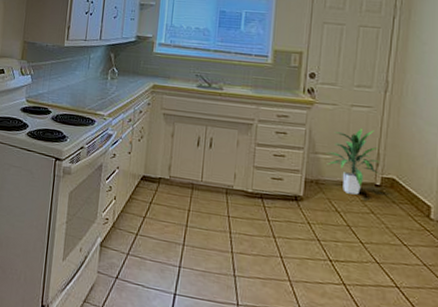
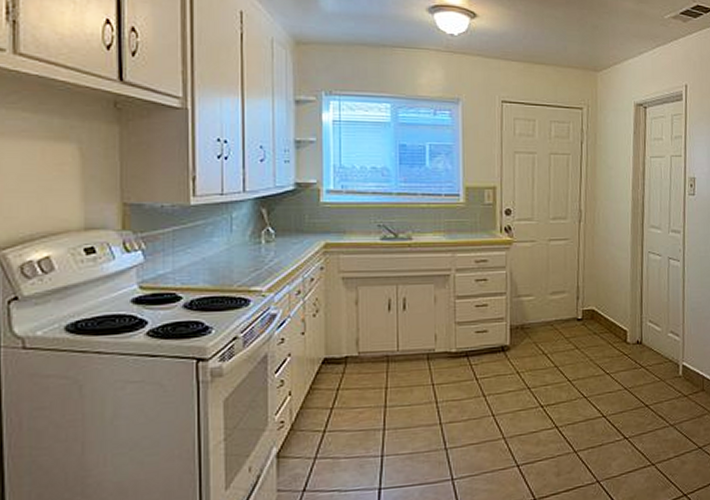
indoor plant: present [325,128,380,195] -> none [528,262,581,333]

